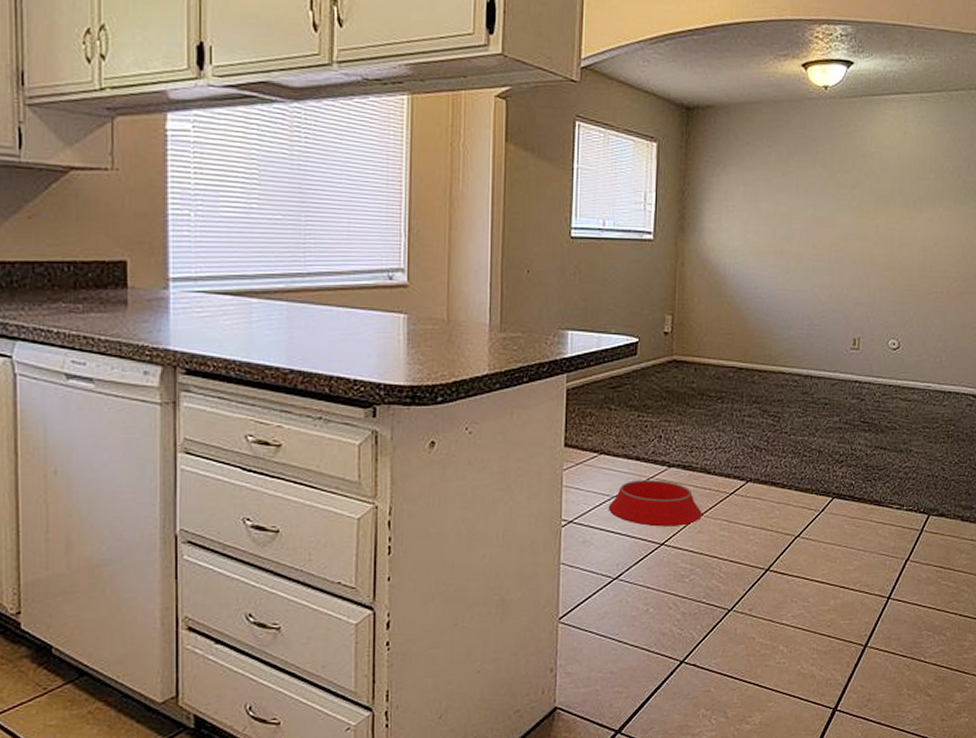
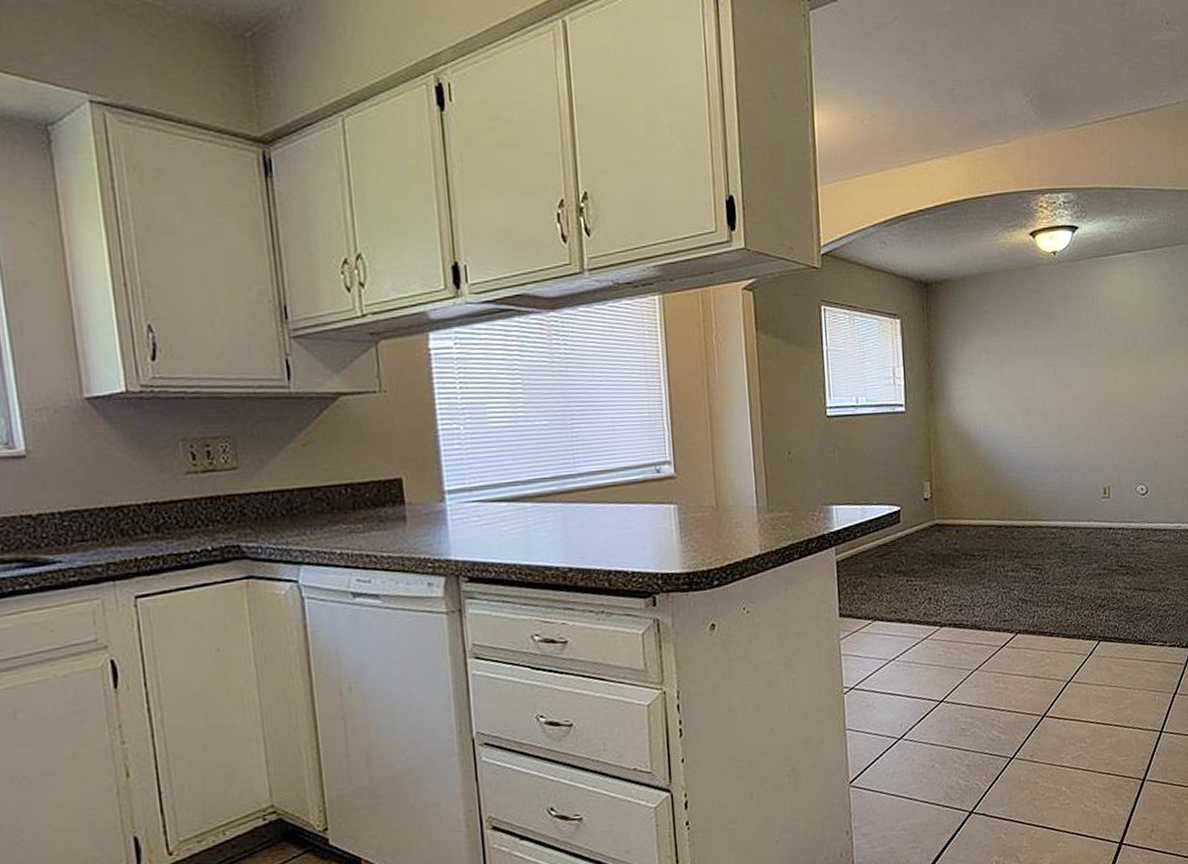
pet bowl: present [609,480,702,527] -> none [887,640,977,685]

